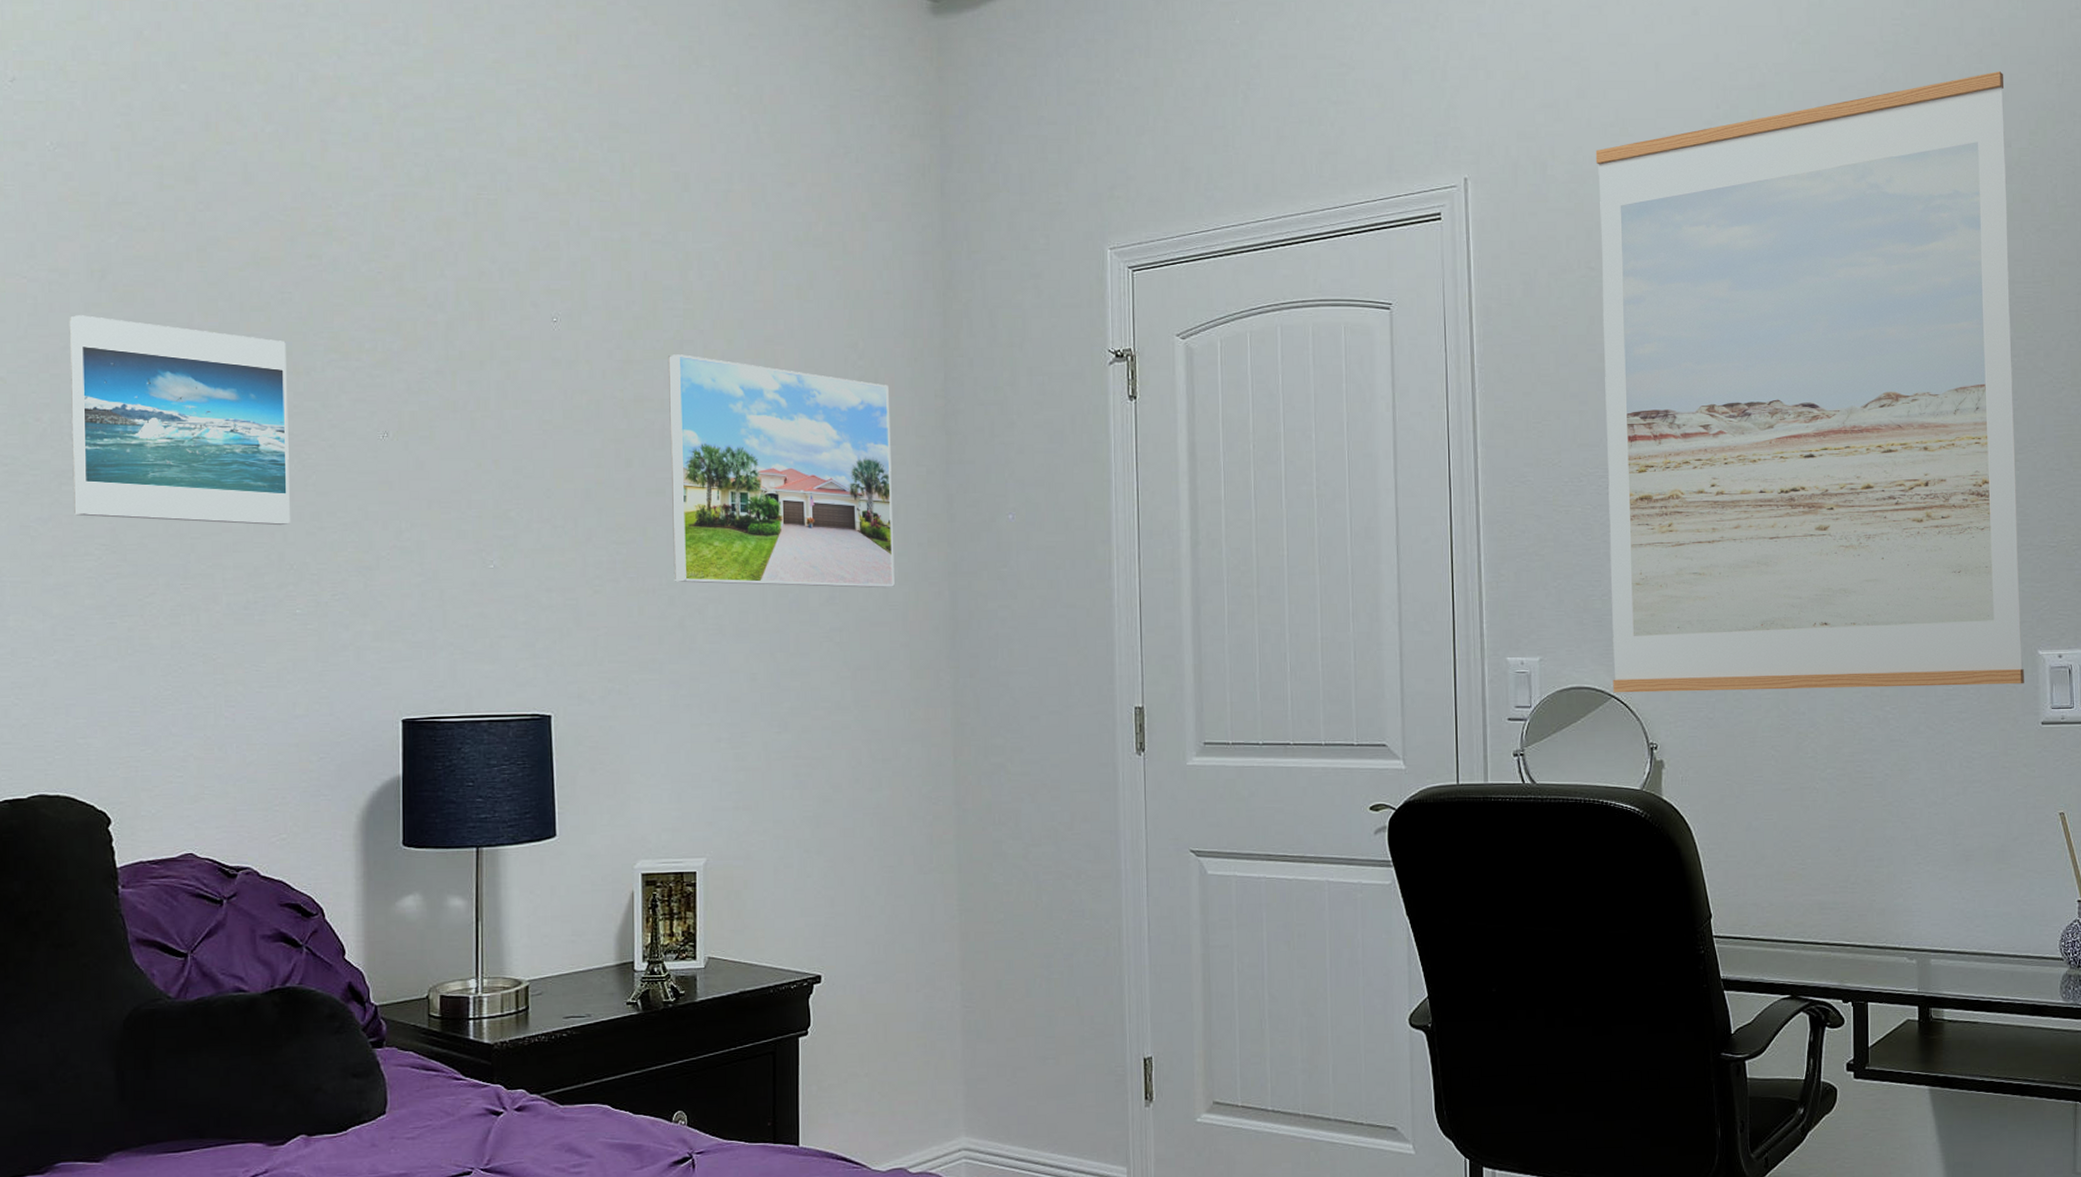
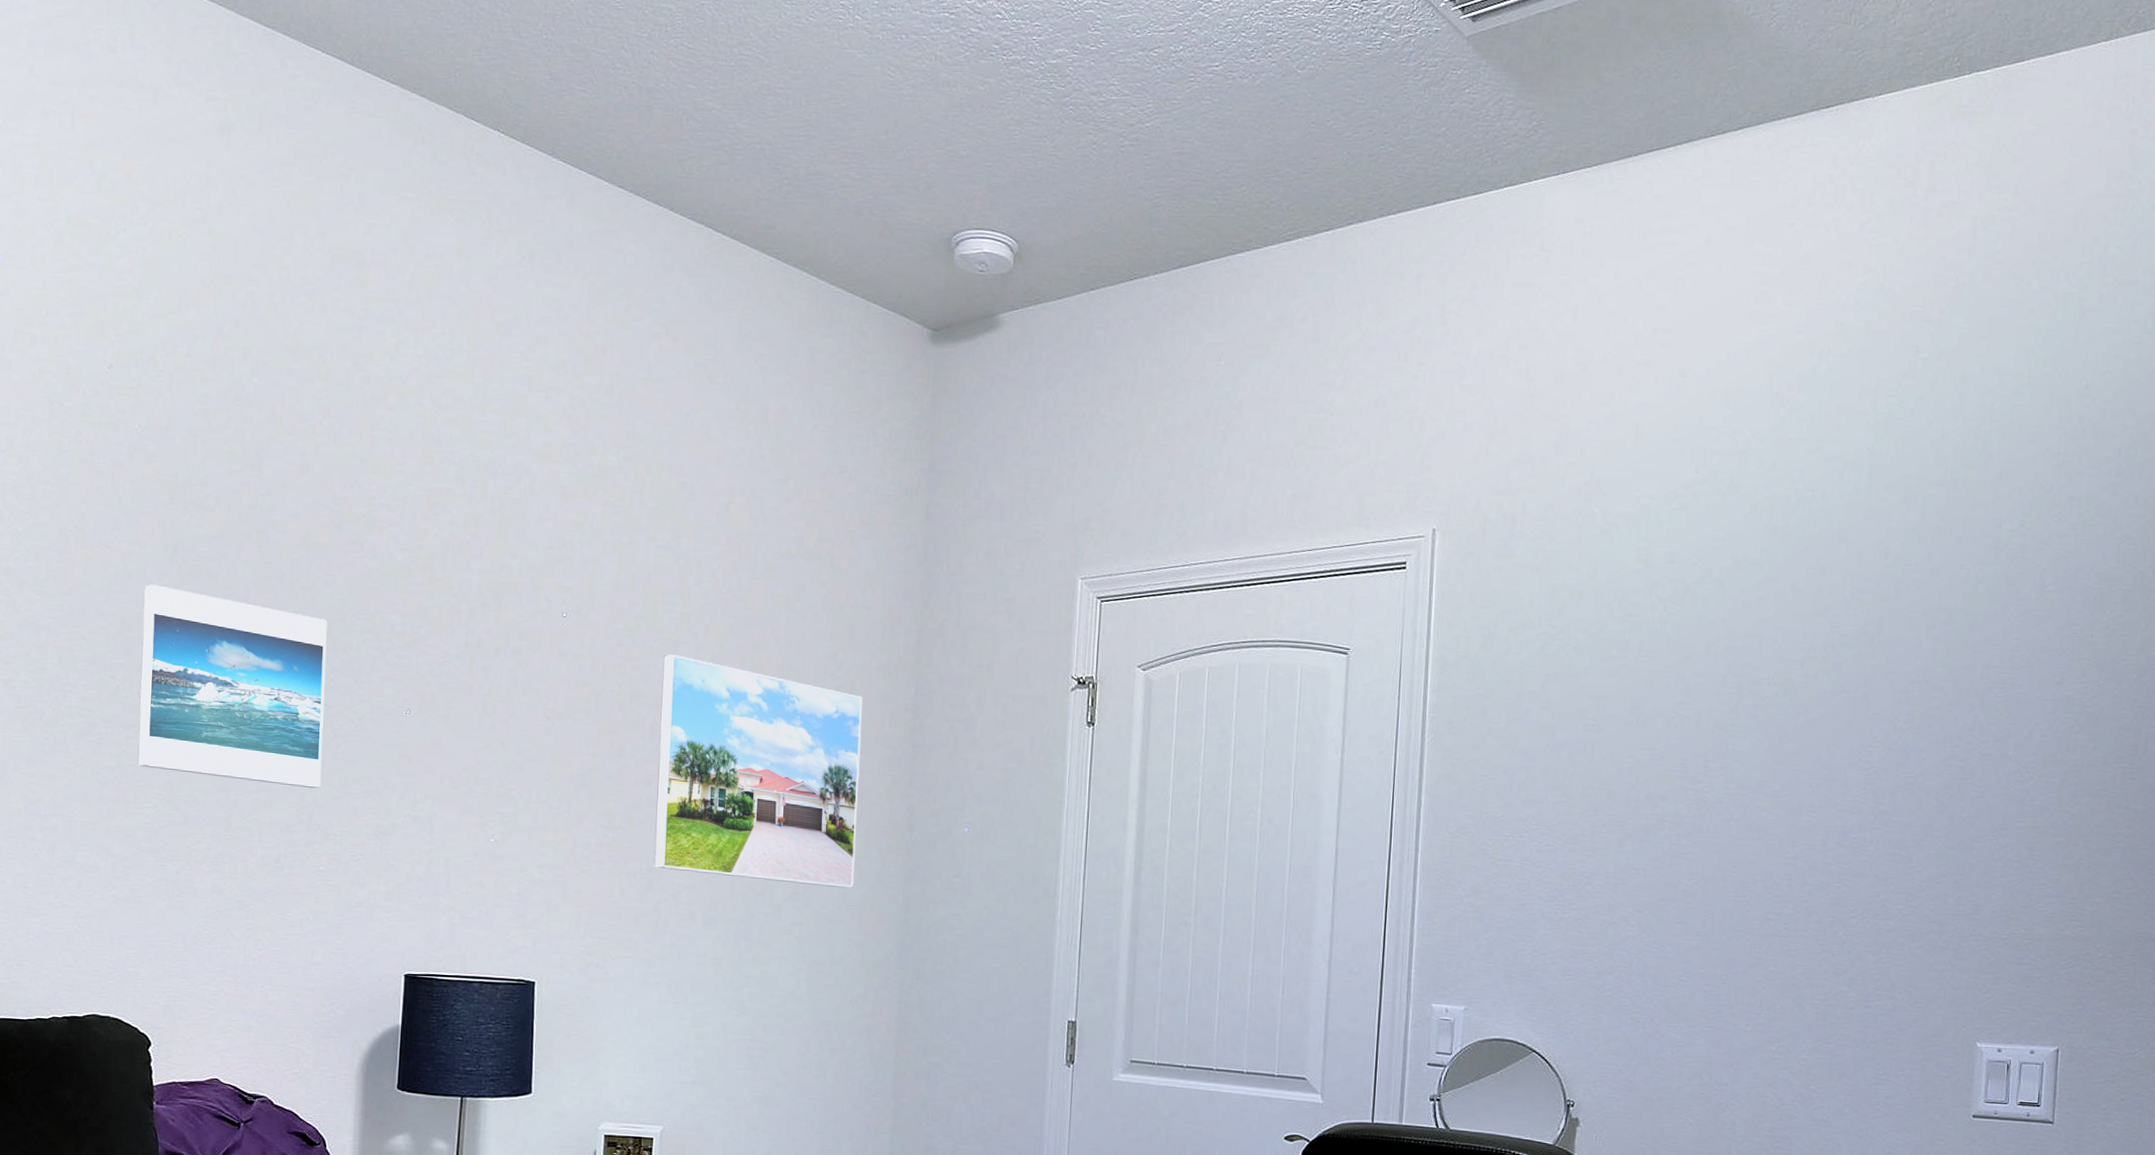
wall art: present [1595,71,2024,693] -> none [1535,449,2000,1075]

